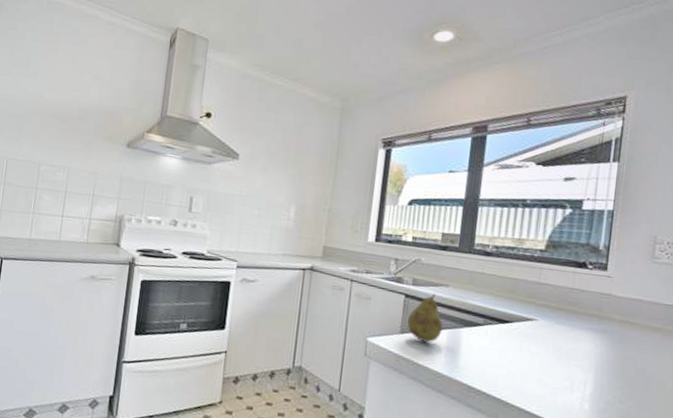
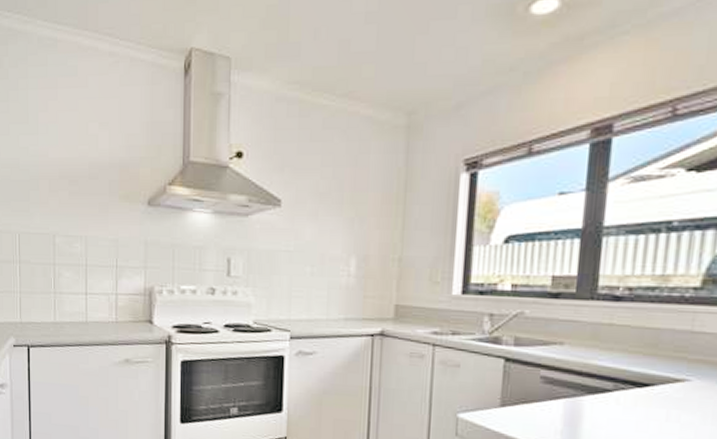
fruit: present [407,293,443,343] -> none [509,354,558,417]

